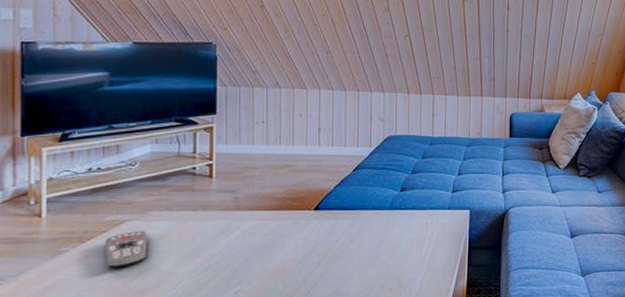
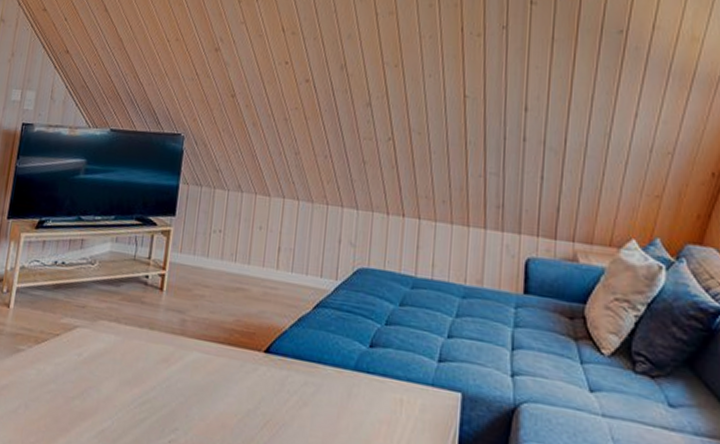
remote control: present [104,230,147,268] -> none [54,340,95,381]

